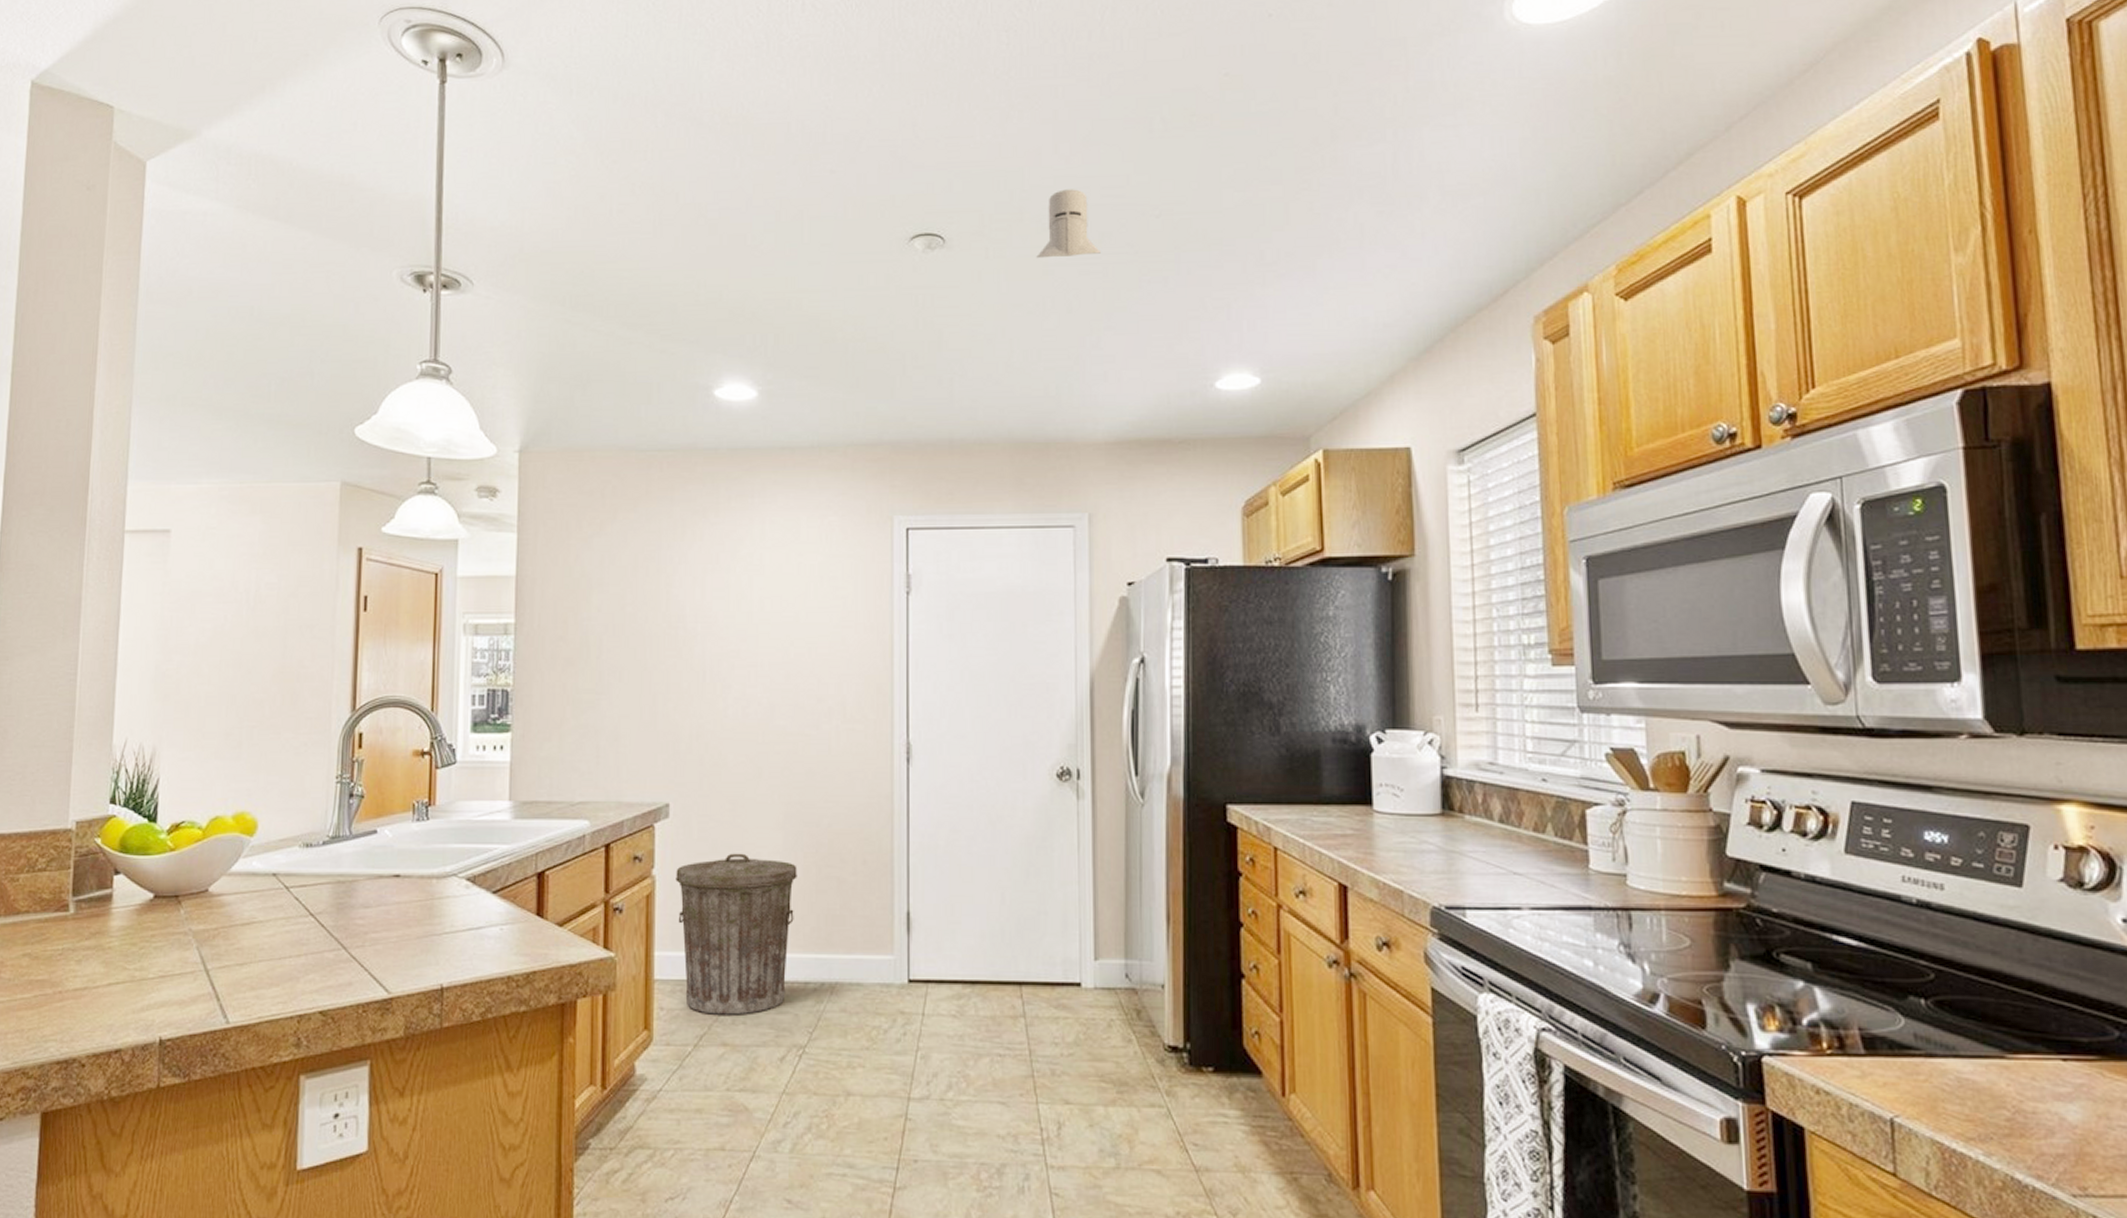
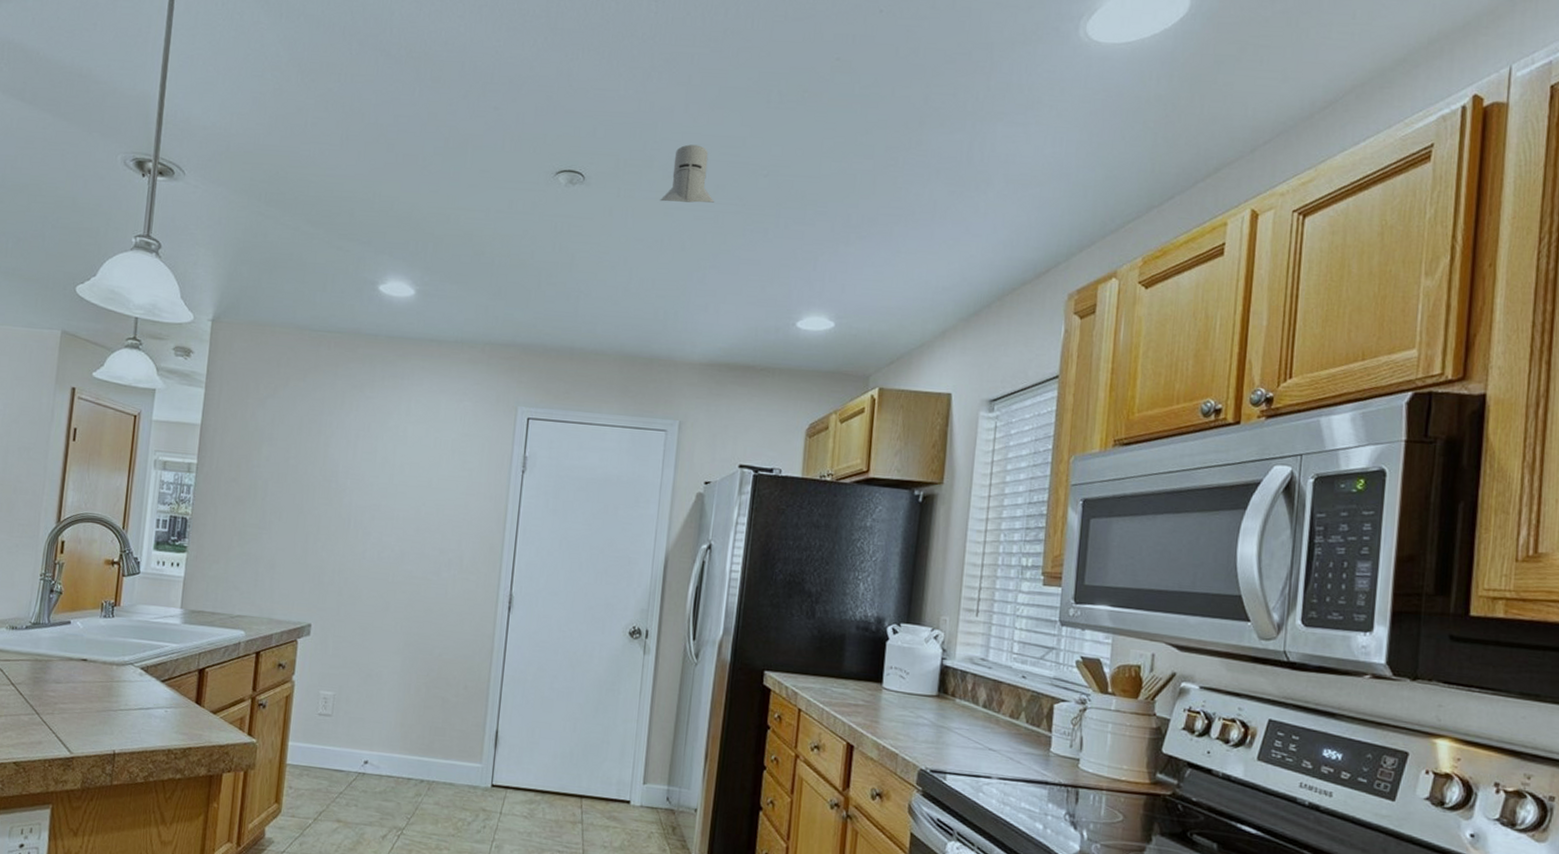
trash can: present [675,853,797,1015] -> none [310,669,411,799]

